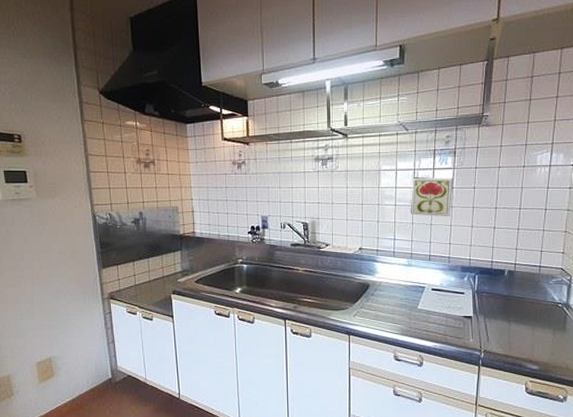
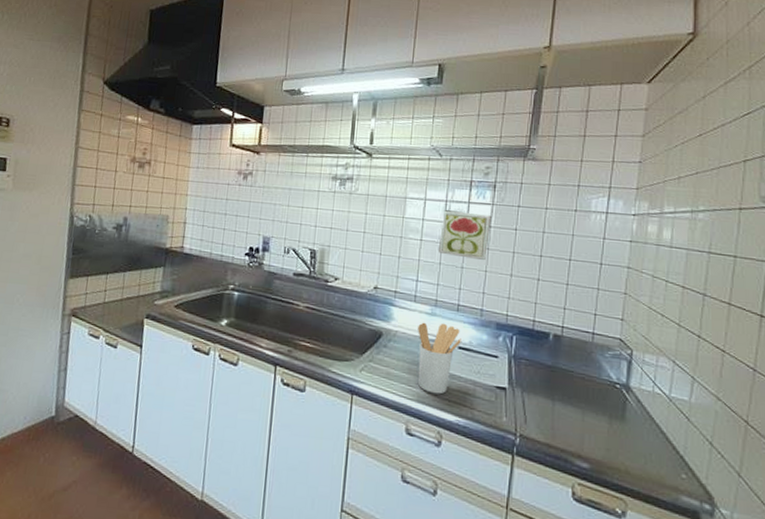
utensil holder: none [398,271,434,327] -> present [417,322,461,394]

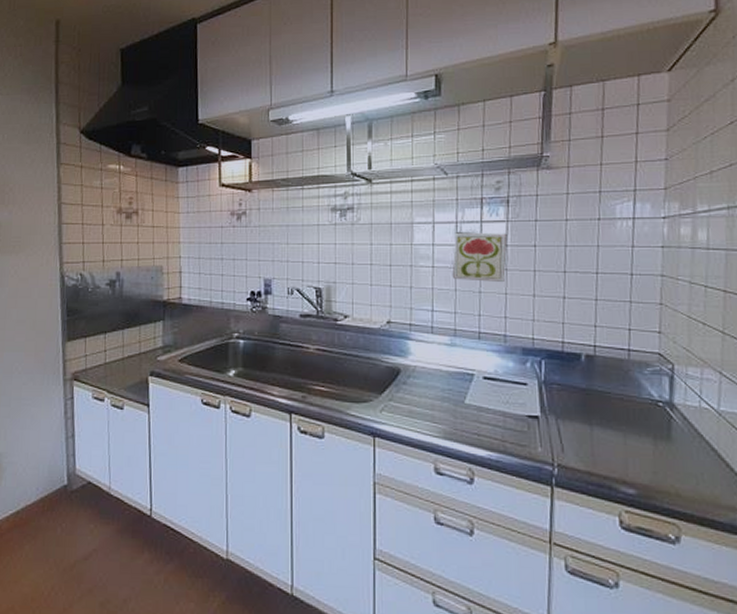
utensil holder: present [417,322,461,394] -> none [438,353,486,429]

